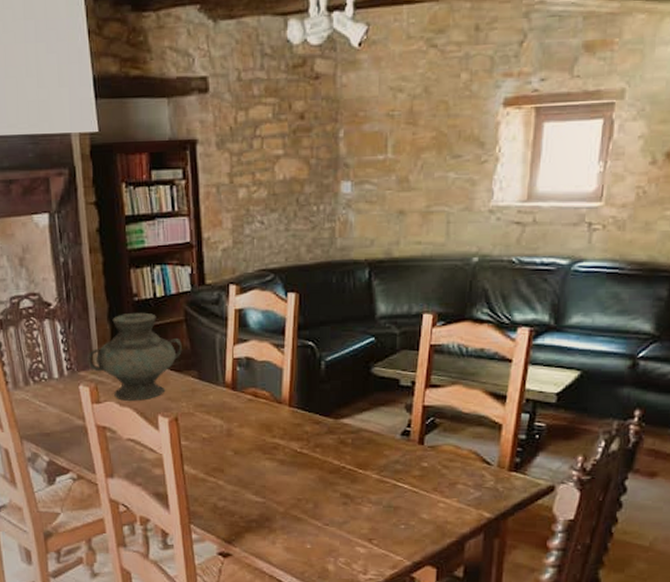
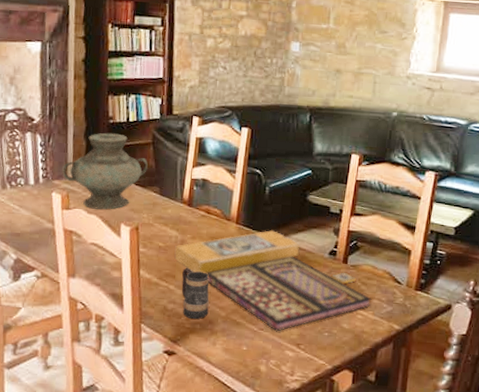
board game: none [221,411,456,527] -> present [174,230,372,332]
mug: none [232,459,264,517] -> present [181,267,209,320]

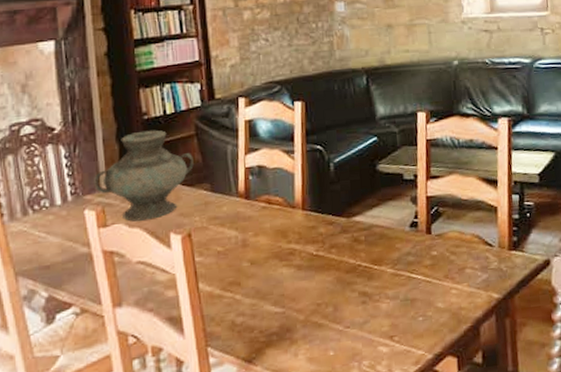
board game: present [174,230,372,332] -> none [236,211,465,327]
mug: present [181,267,209,320] -> none [248,270,285,331]

